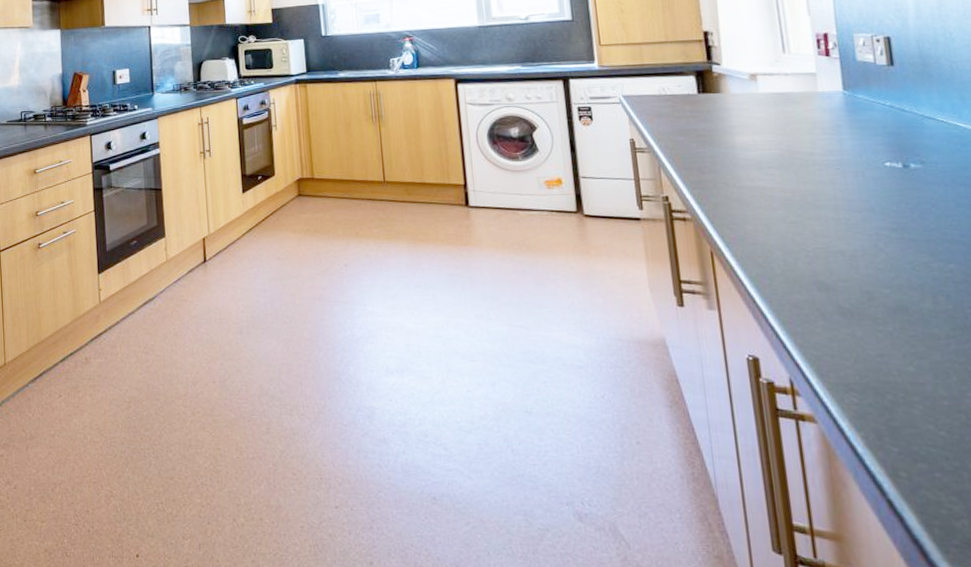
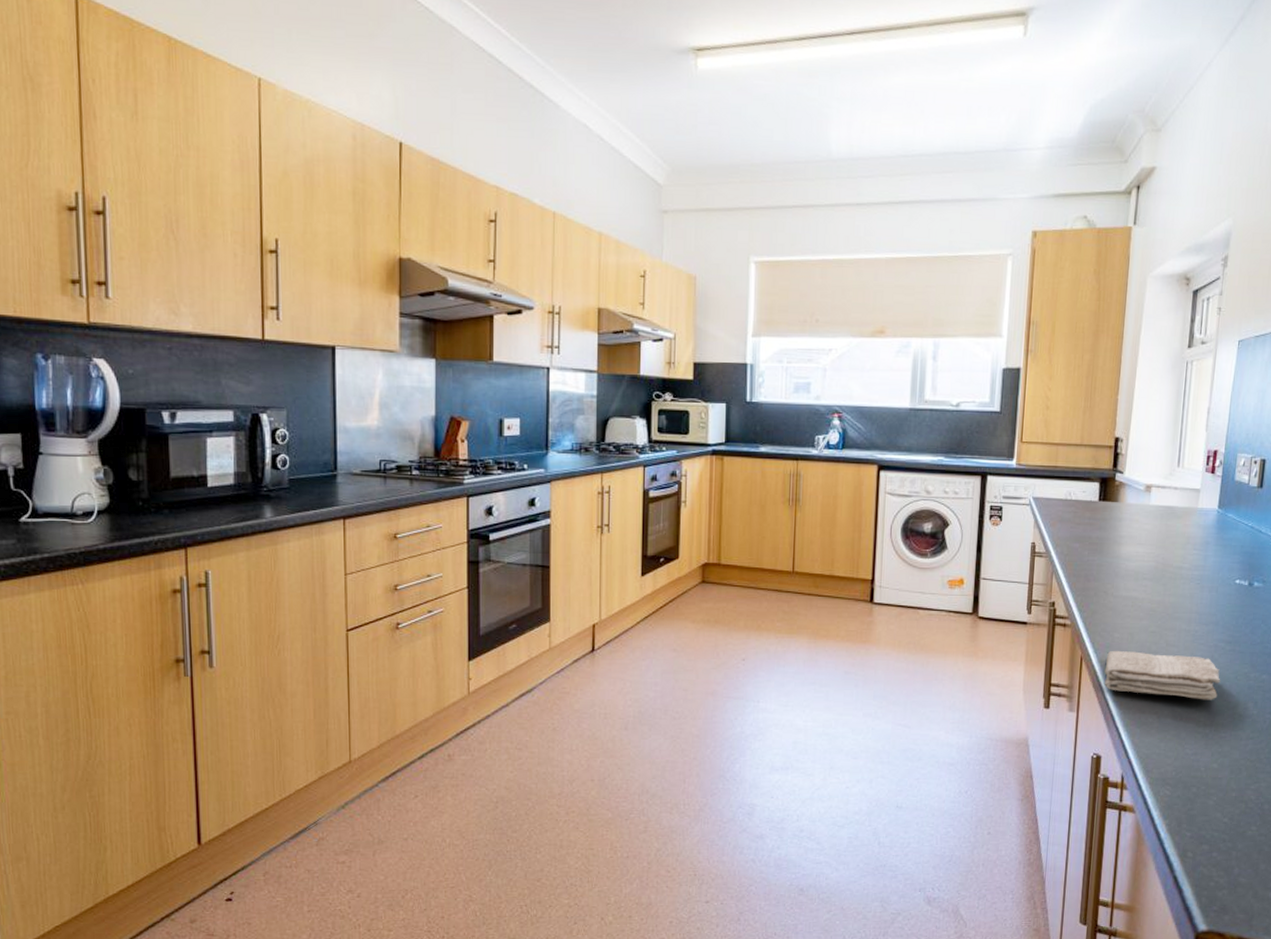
washcloth: none [741,243,894,295] -> present [1104,650,1221,700]

